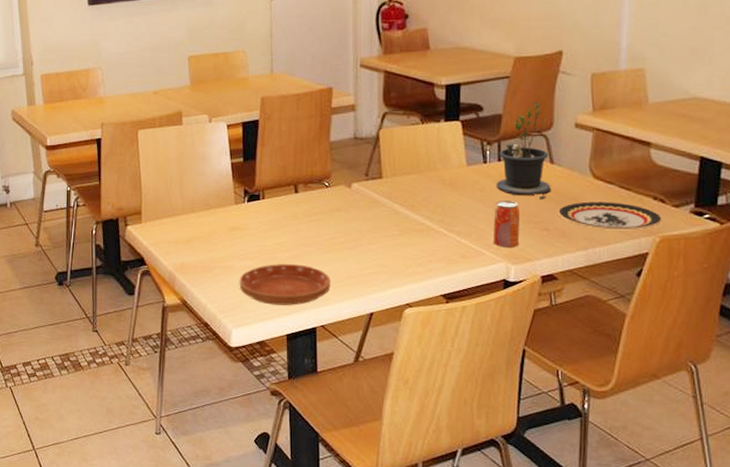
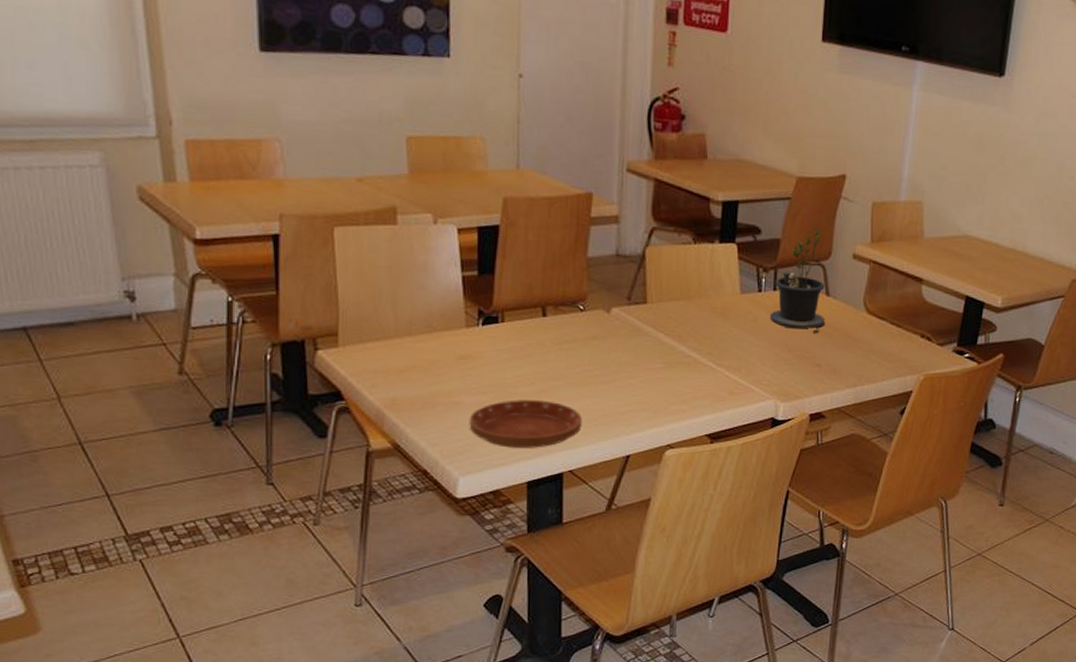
beverage can: present [493,201,520,247] -> none [764,333,792,384]
plate: present [557,201,662,231] -> none [829,337,927,369]

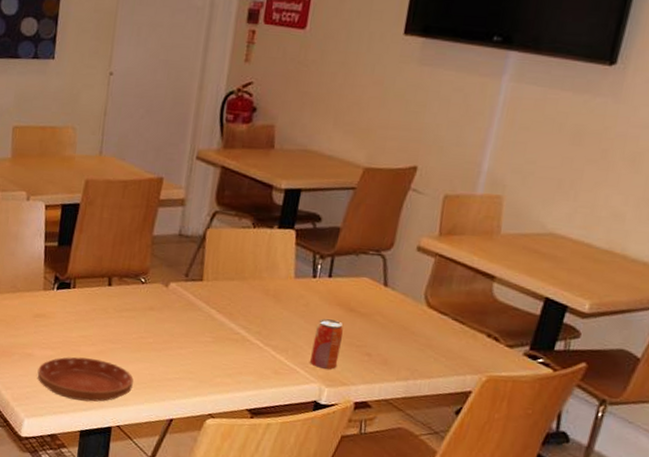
beverage can: none [764,333,792,384] -> present [310,319,343,370]
potted plant: present [769,227,826,334] -> none [322,218,385,323]

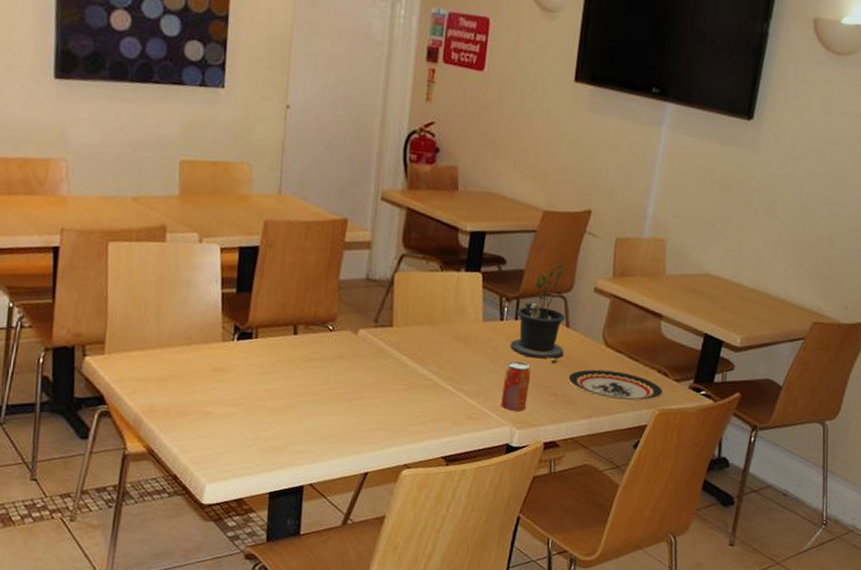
saucer: present [37,357,134,402] -> none [218,412,325,461]
potted plant: none [322,218,385,323] -> present [510,260,565,364]
plate: none [382,330,493,367] -> present [567,369,663,402]

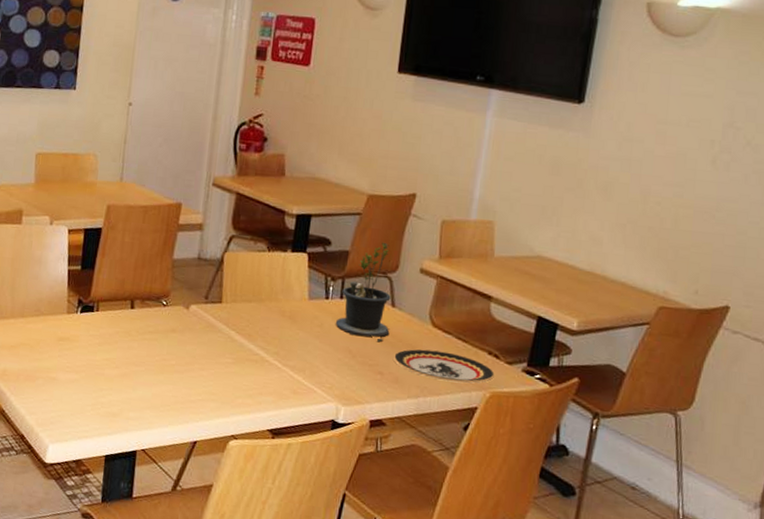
beverage can: present [501,361,530,411] -> none [326,339,356,389]

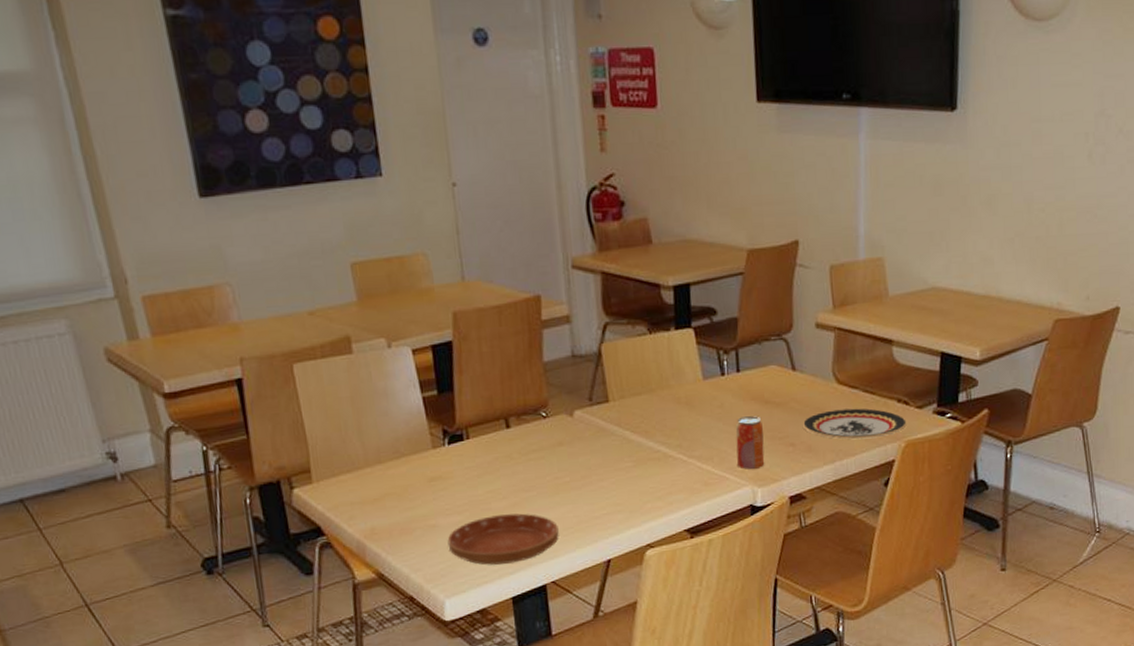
saucer: none [61,380,157,426] -> present [447,513,559,565]
beverage can: none [326,339,356,389] -> present [735,416,765,470]
potted plant: present [335,242,391,343] -> none [736,301,795,412]

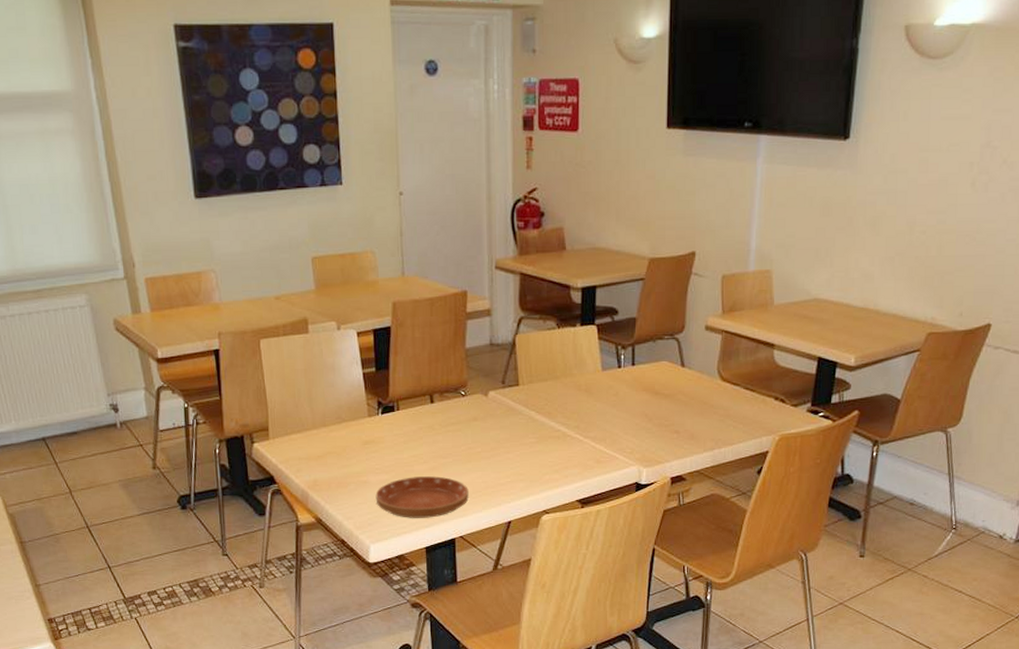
beverage can: present [735,416,765,470] -> none [627,405,651,451]
plate: present [802,408,907,440] -> none [687,403,782,431]

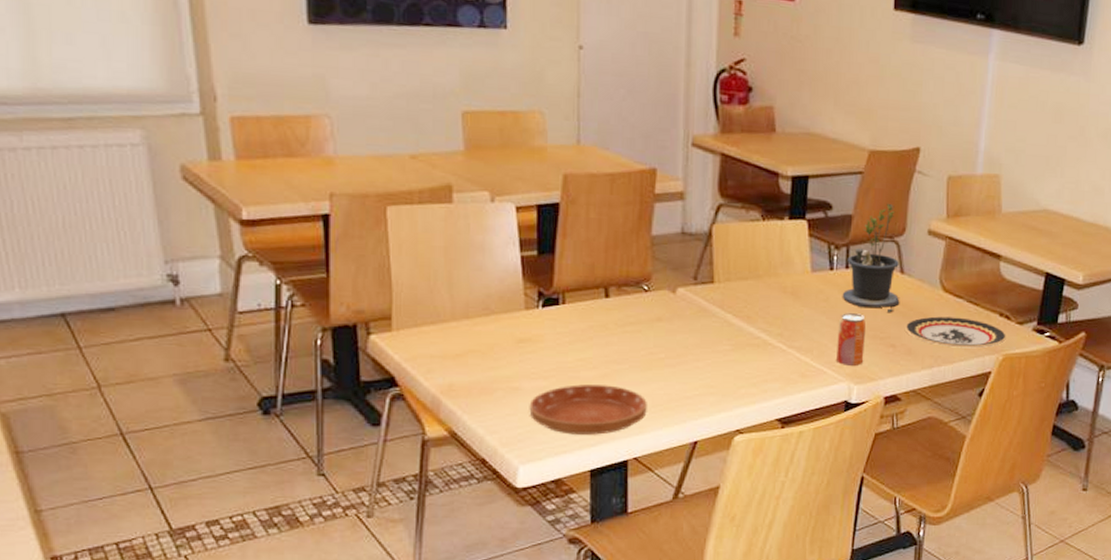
beverage can: none [627,405,651,451] -> present [837,313,865,366]
potted plant: none [629,304,682,403] -> present [842,203,900,313]
plate: none [687,403,782,431] -> present [904,316,1006,349]

